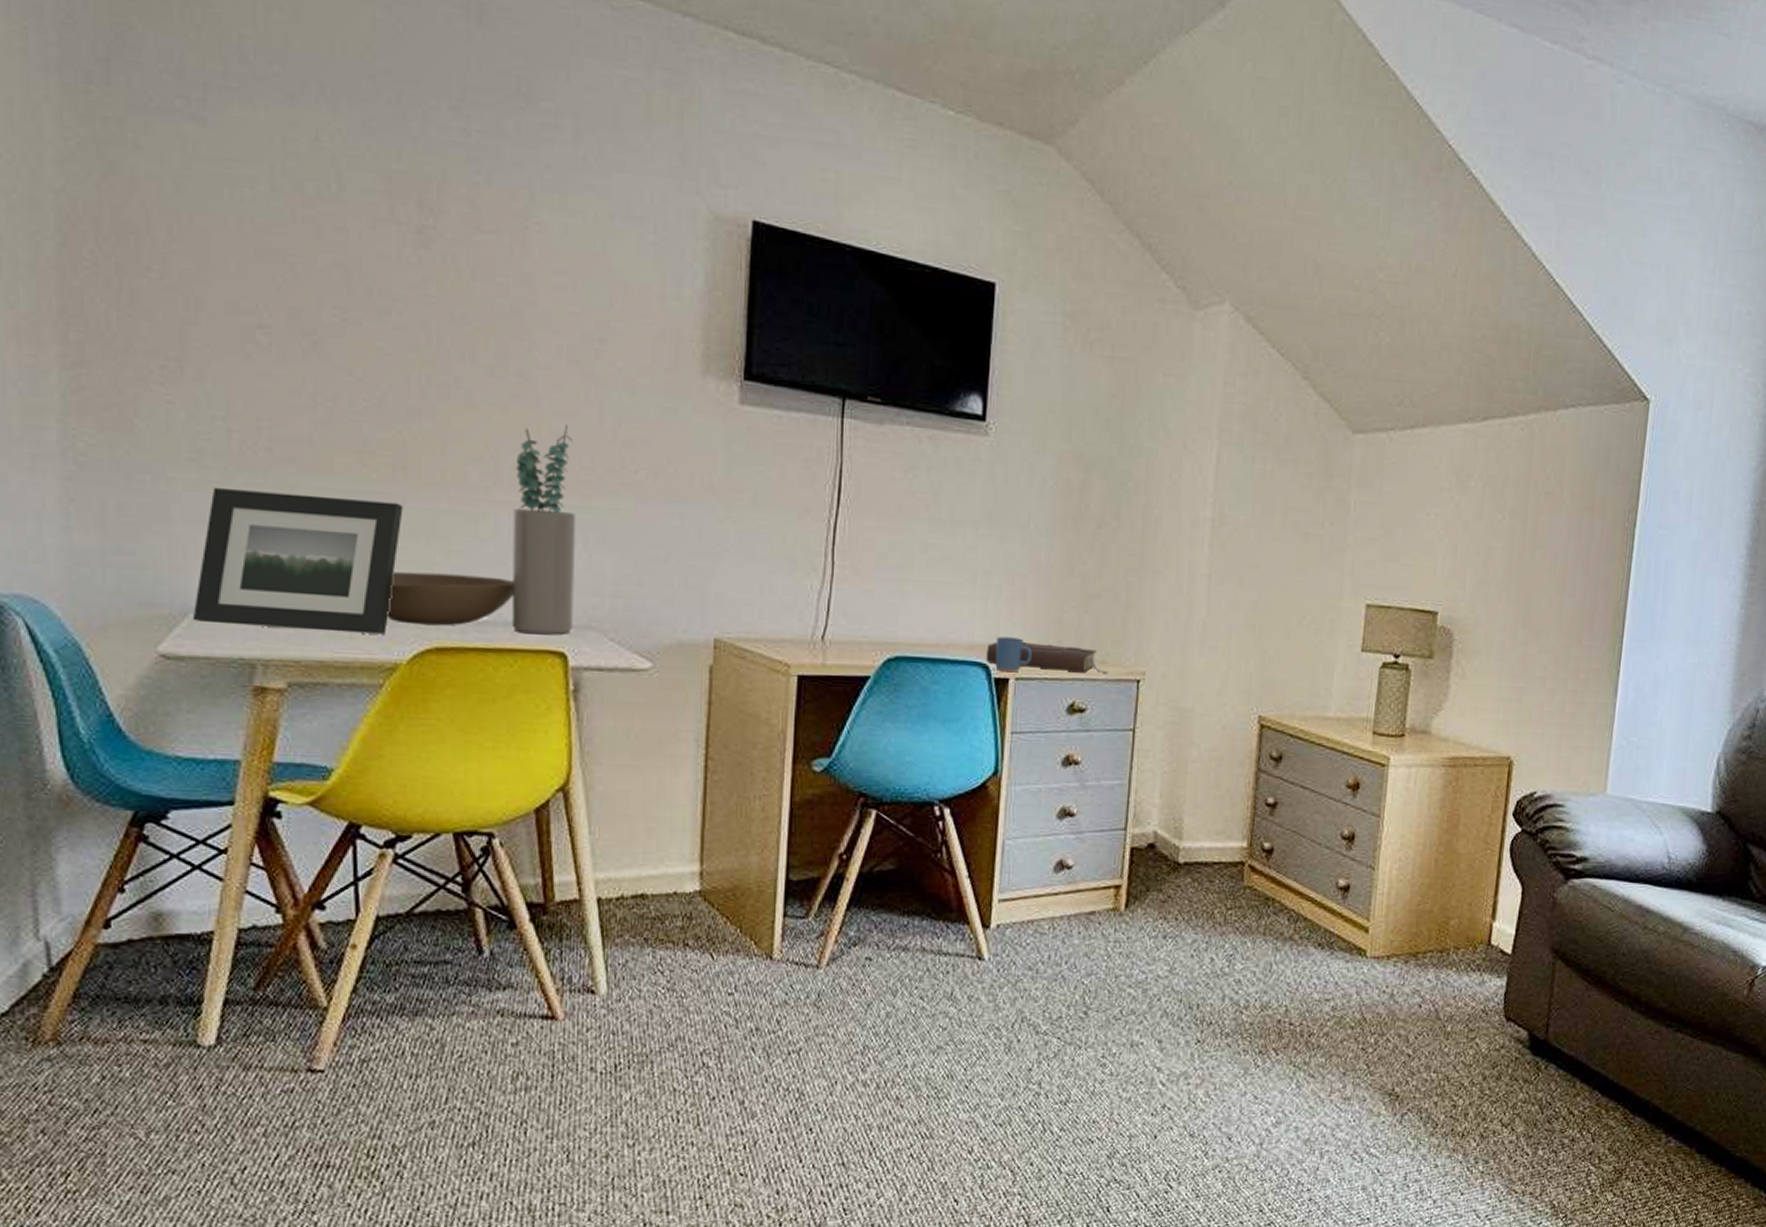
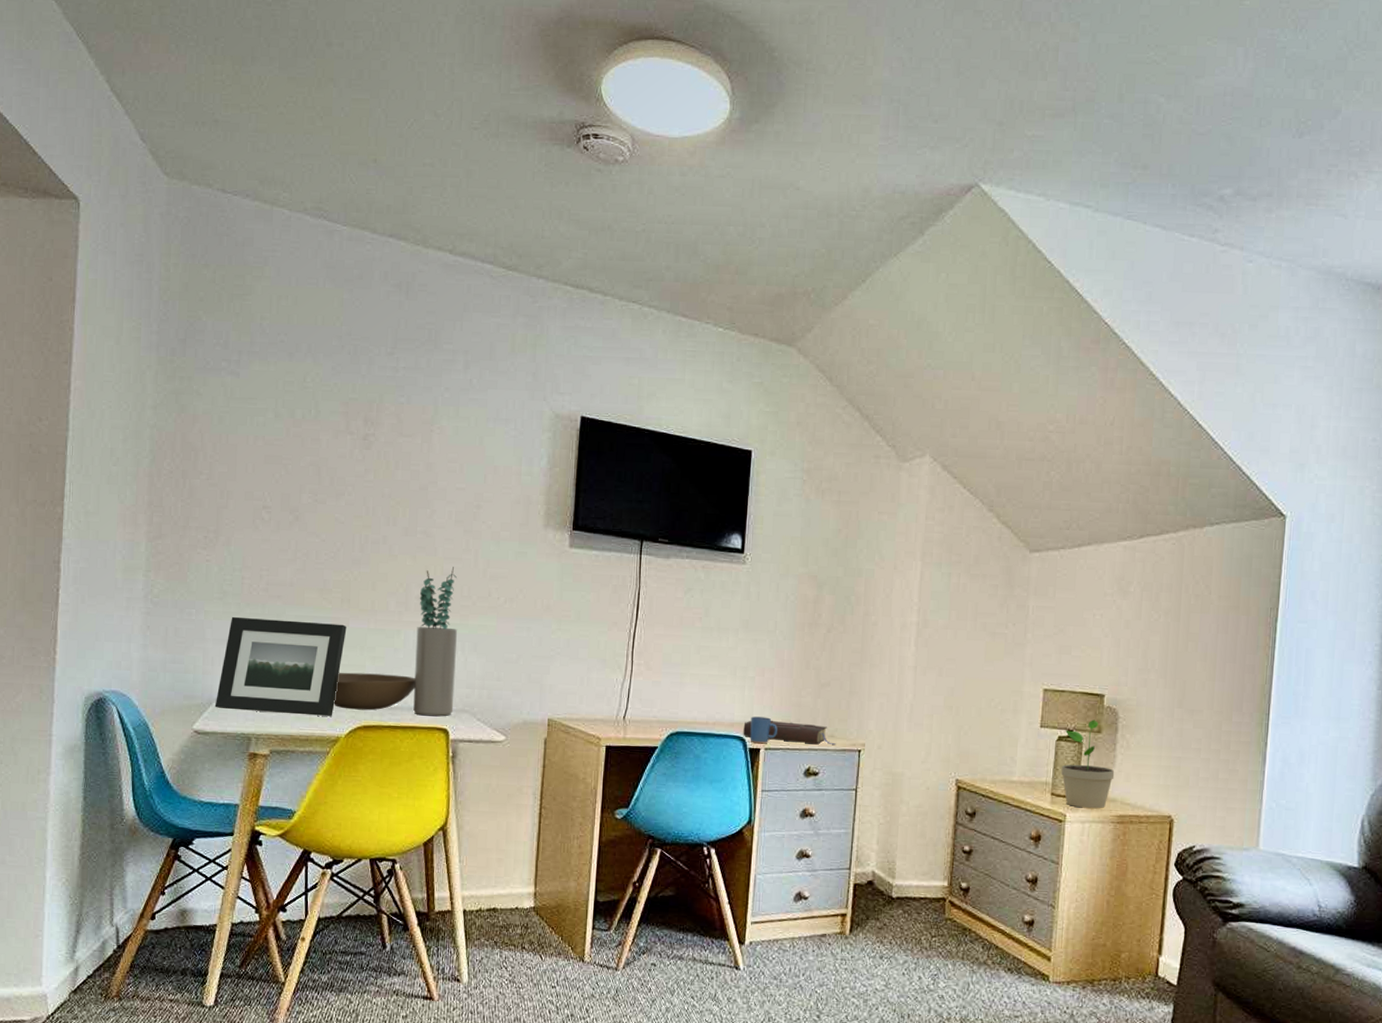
potted plant: none [1384,642,1448,750] -> present [1061,719,1115,809]

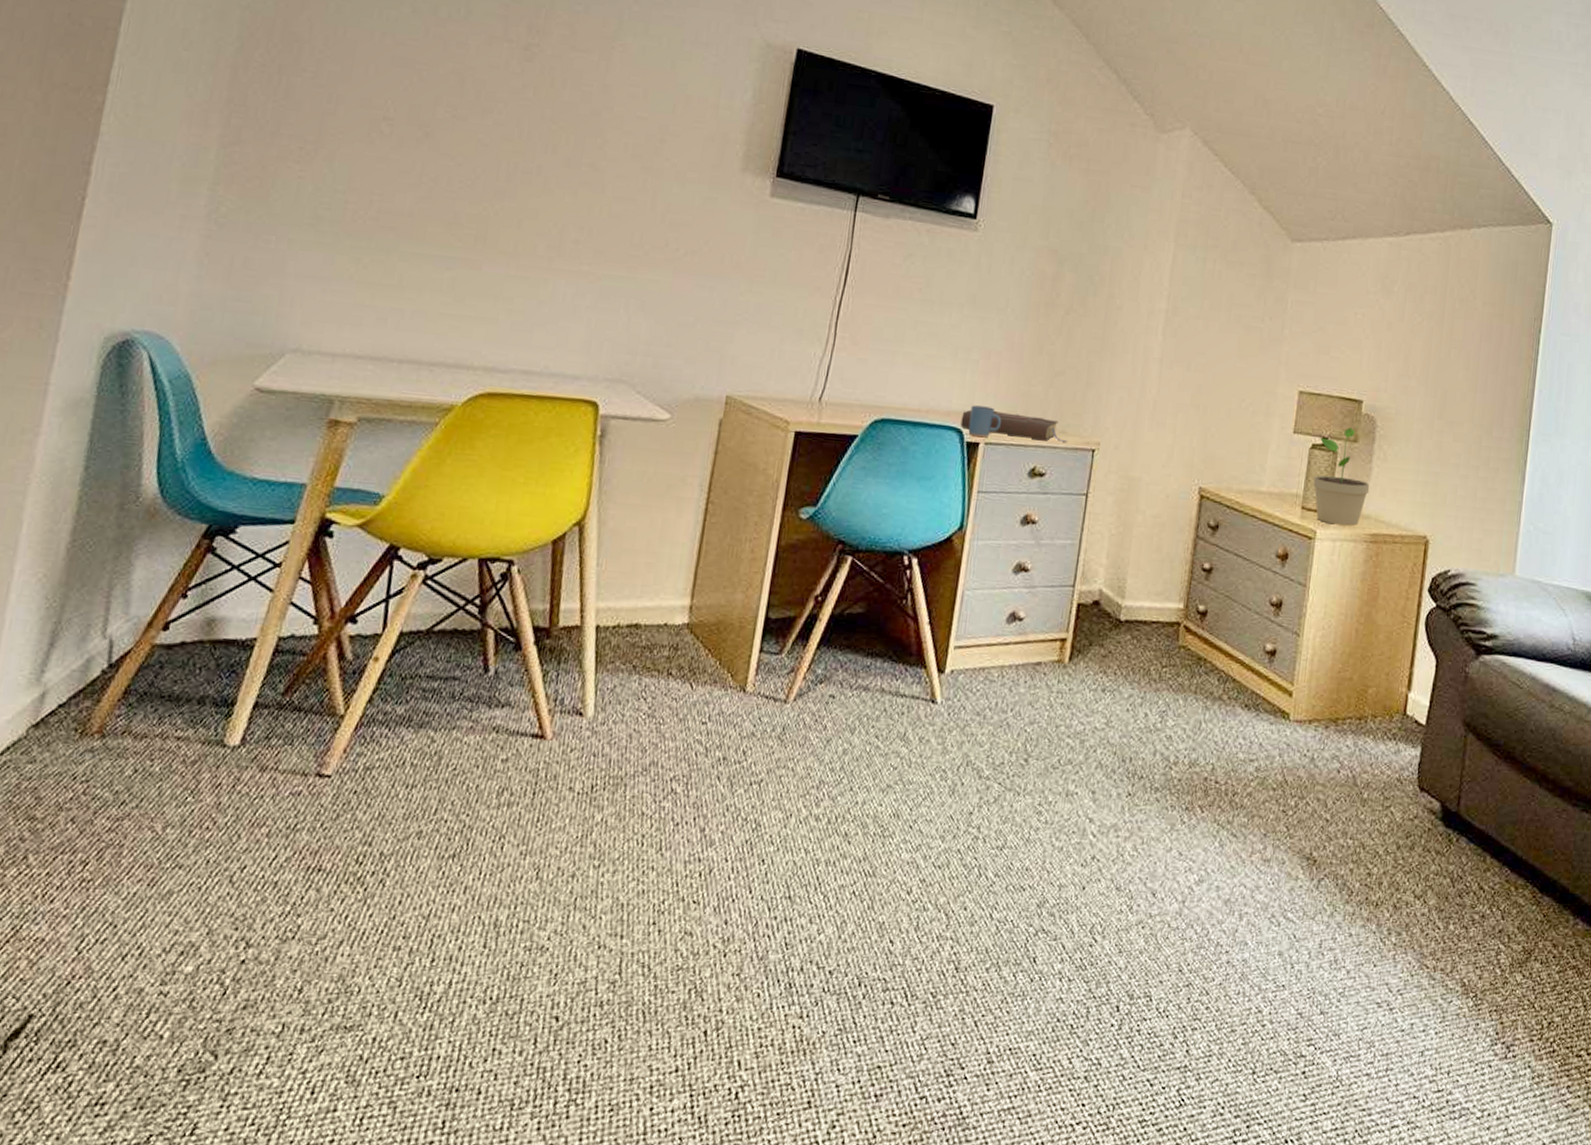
picture frame: present [214,616,347,717] -> none [288,248,479,379]
bowl: present [334,672,416,710] -> none [451,325,563,374]
vase: present [413,567,458,717] -> none [555,208,627,386]

